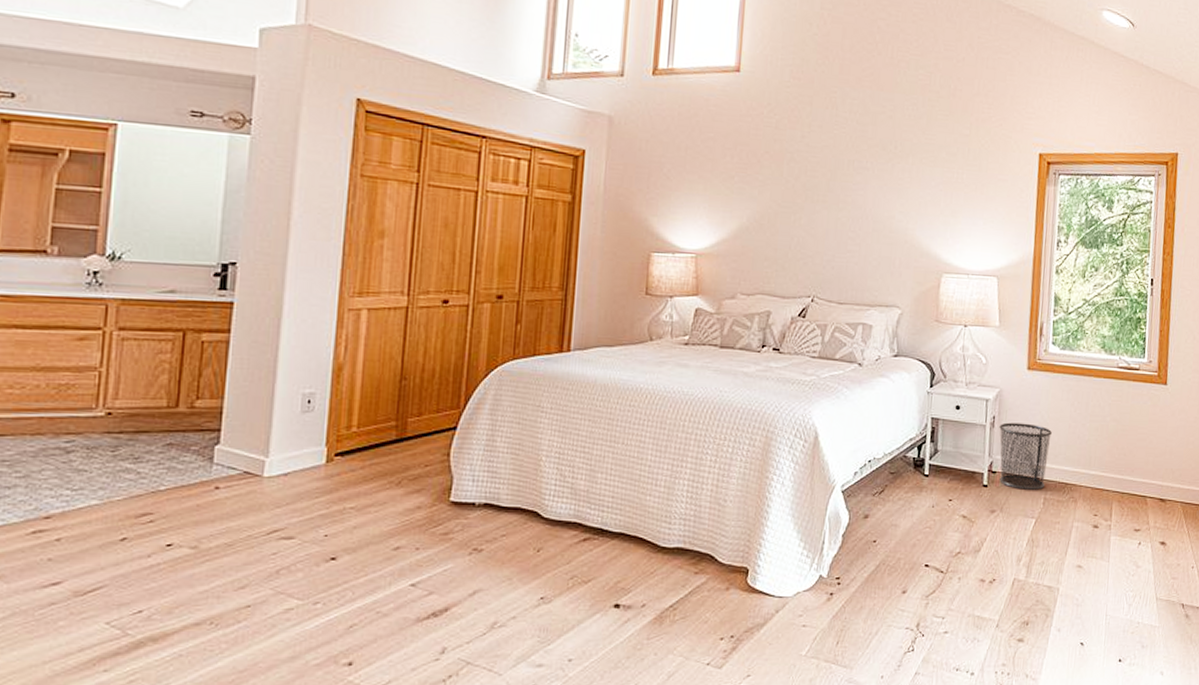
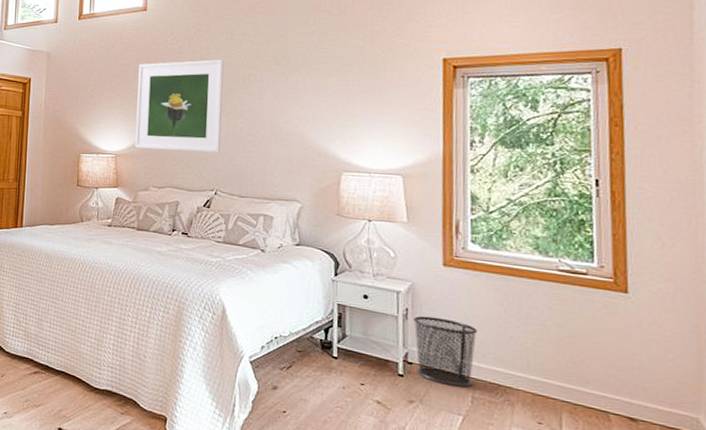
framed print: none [720,139,827,253] -> present [135,59,224,153]

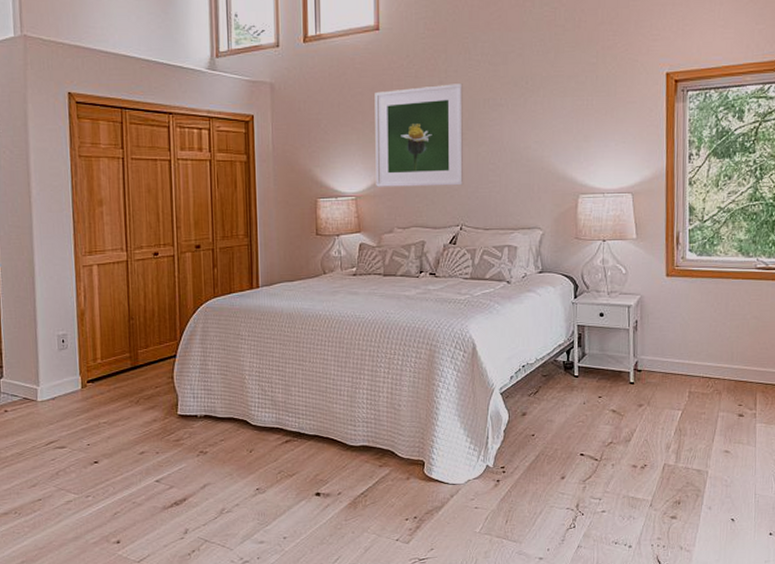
waste bin: present [413,316,477,388] -> none [642,325,693,385]

